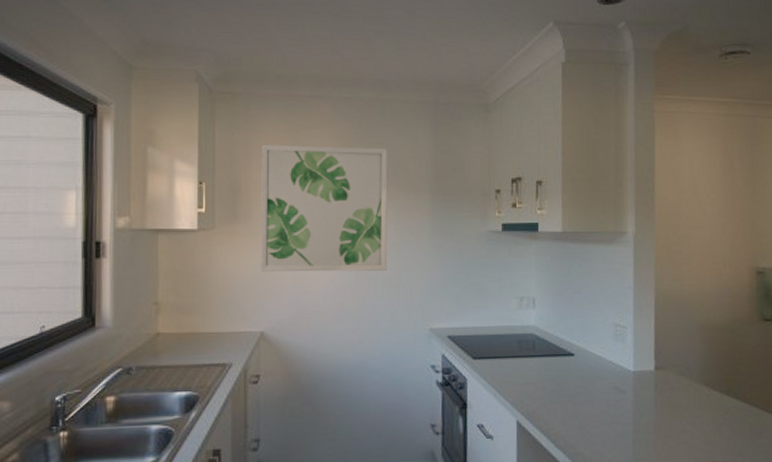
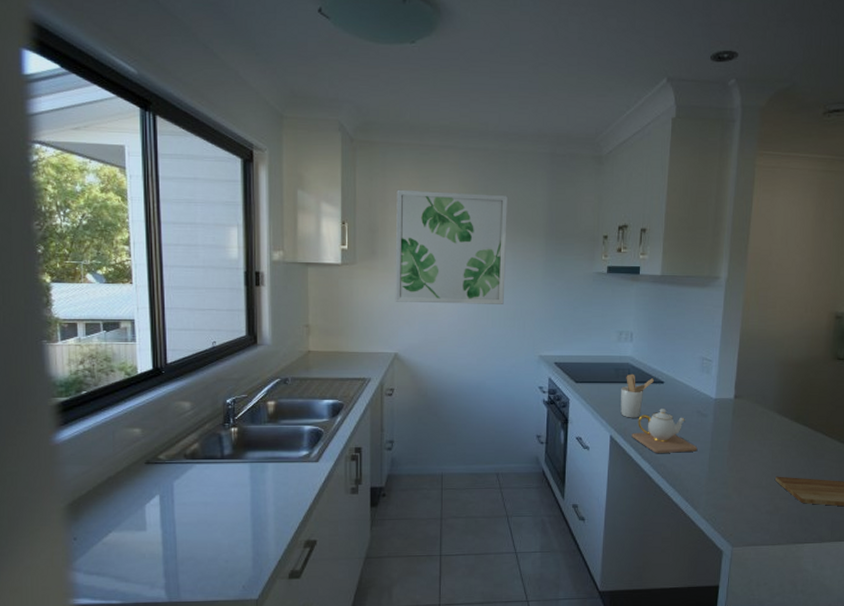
utensil holder: none [526,345,562,399] -> present [620,373,654,418]
teapot: none [541,386,619,440] -> present [632,409,698,453]

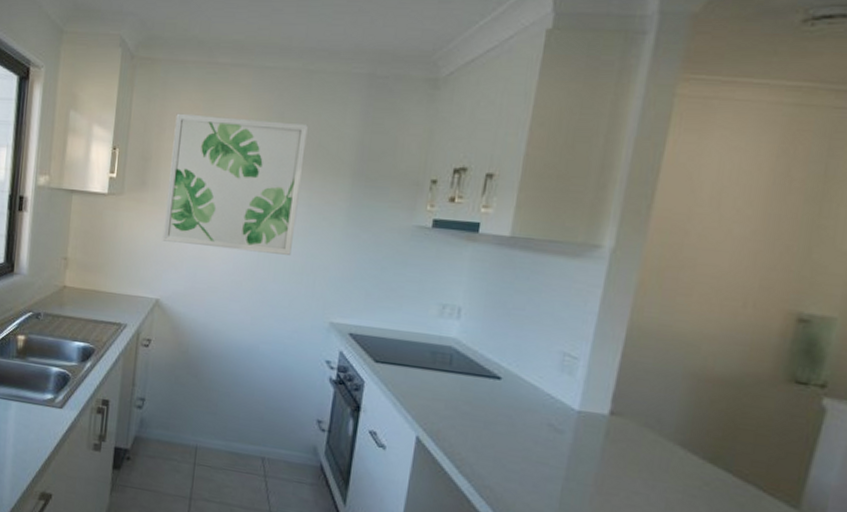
utensil holder: present [620,373,654,418] -> none [434,360,486,420]
teapot: present [632,409,698,453] -> none [447,412,545,478]

